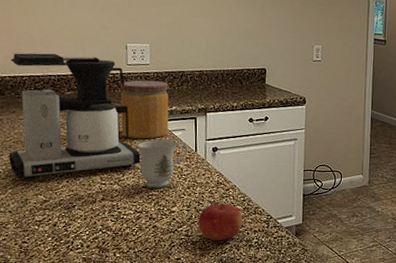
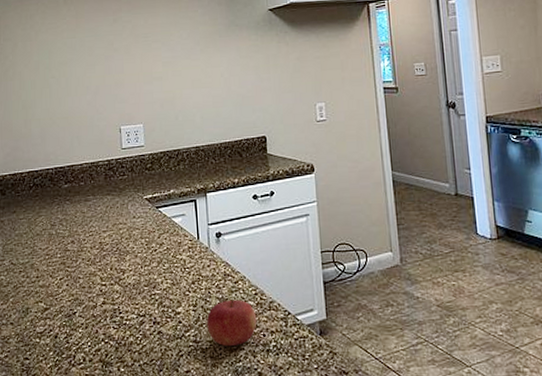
coffee maker: present [9,53,141,181] -> none [10,144,141,287]
jar: present [120,80,169,139] -> none [116,163,168,231]
mug: present [137,140,188,189] -> none [136,228,190,287]

